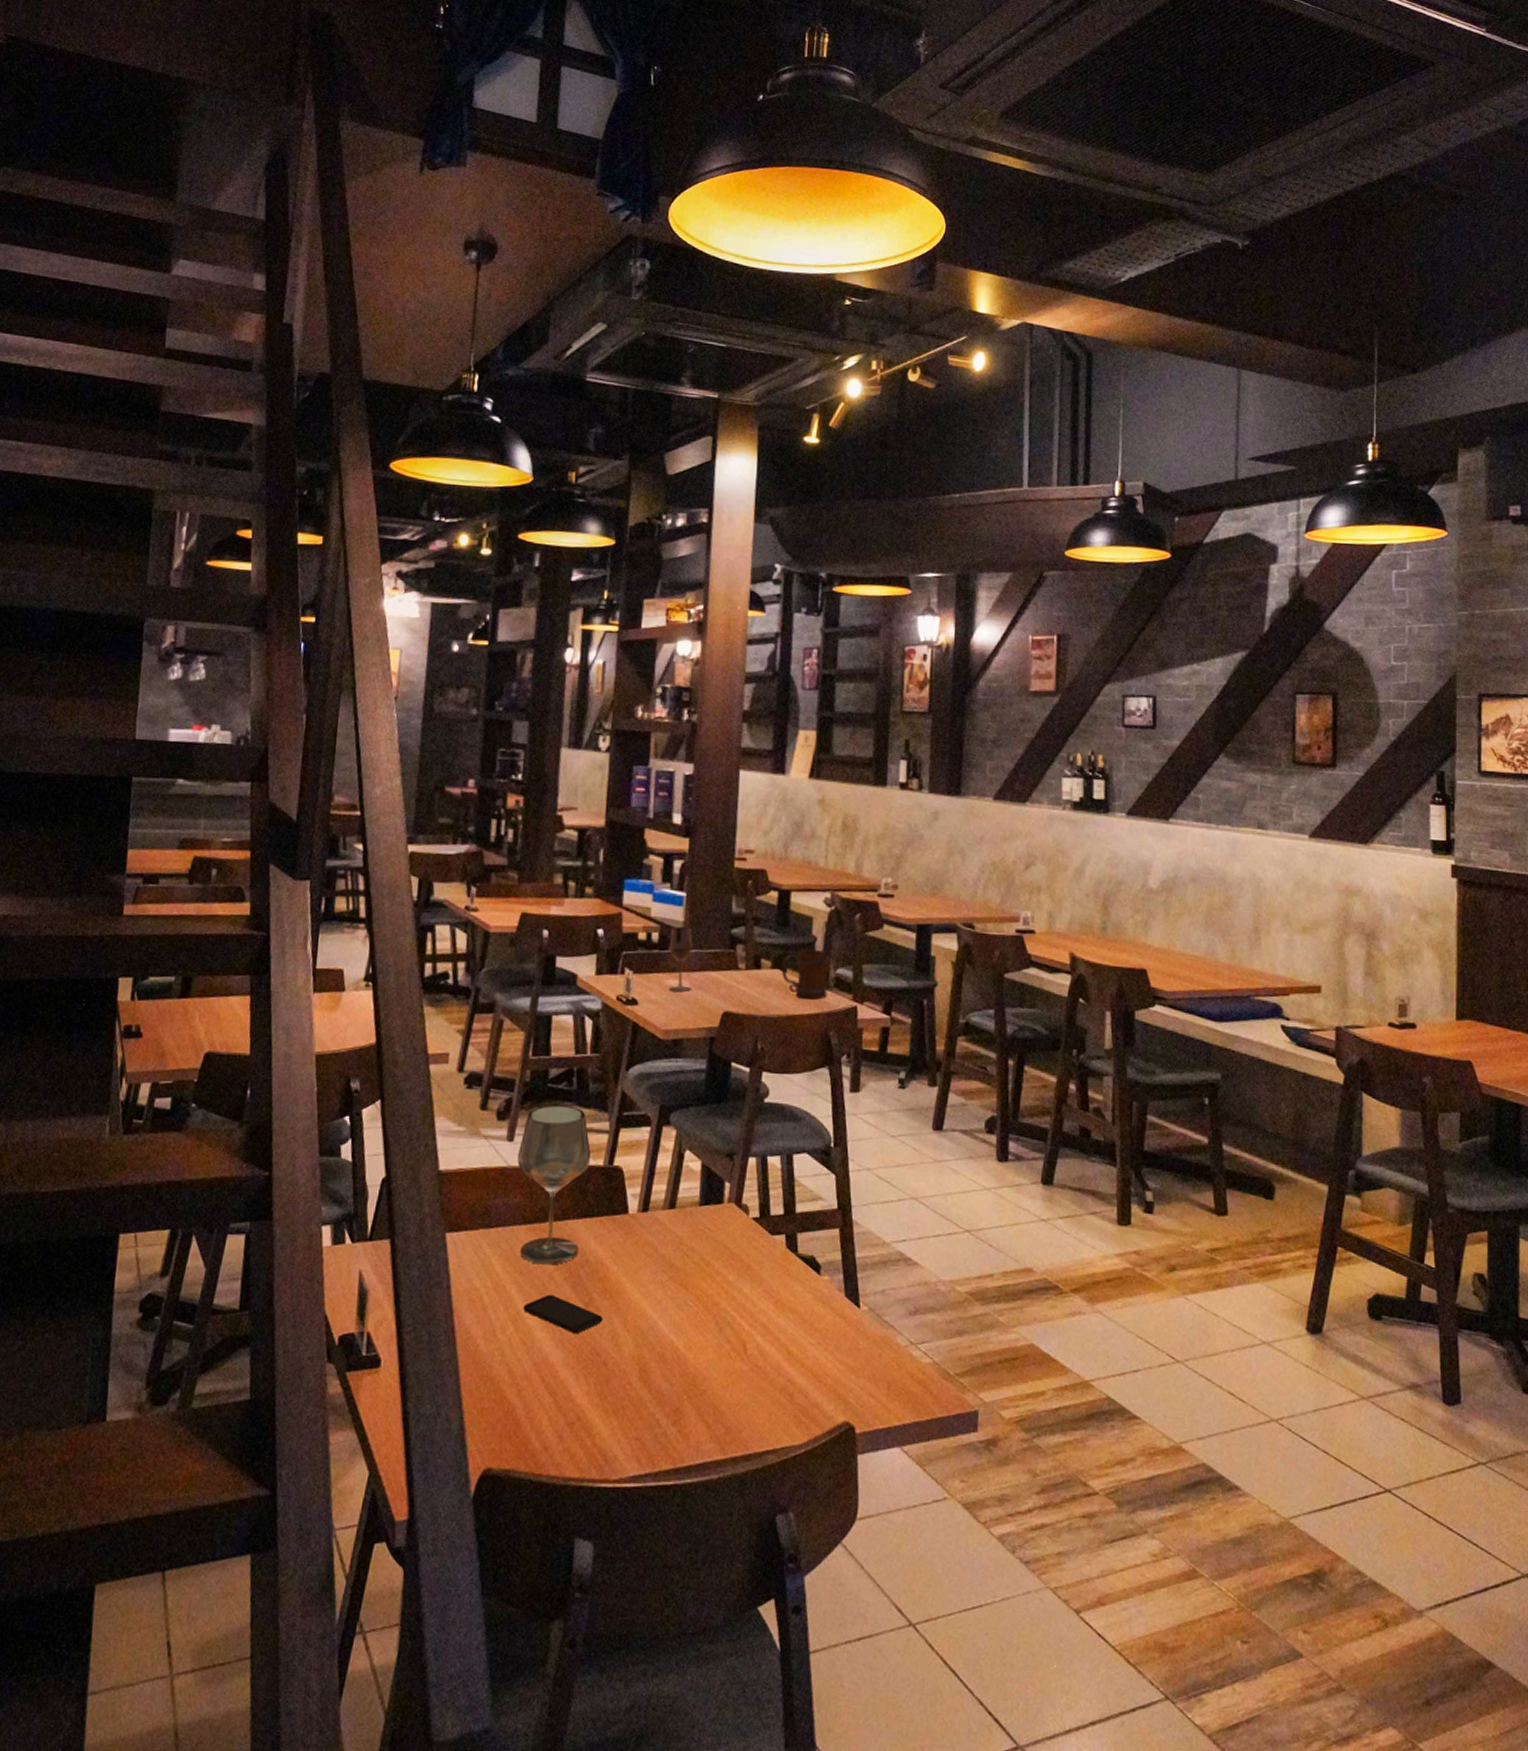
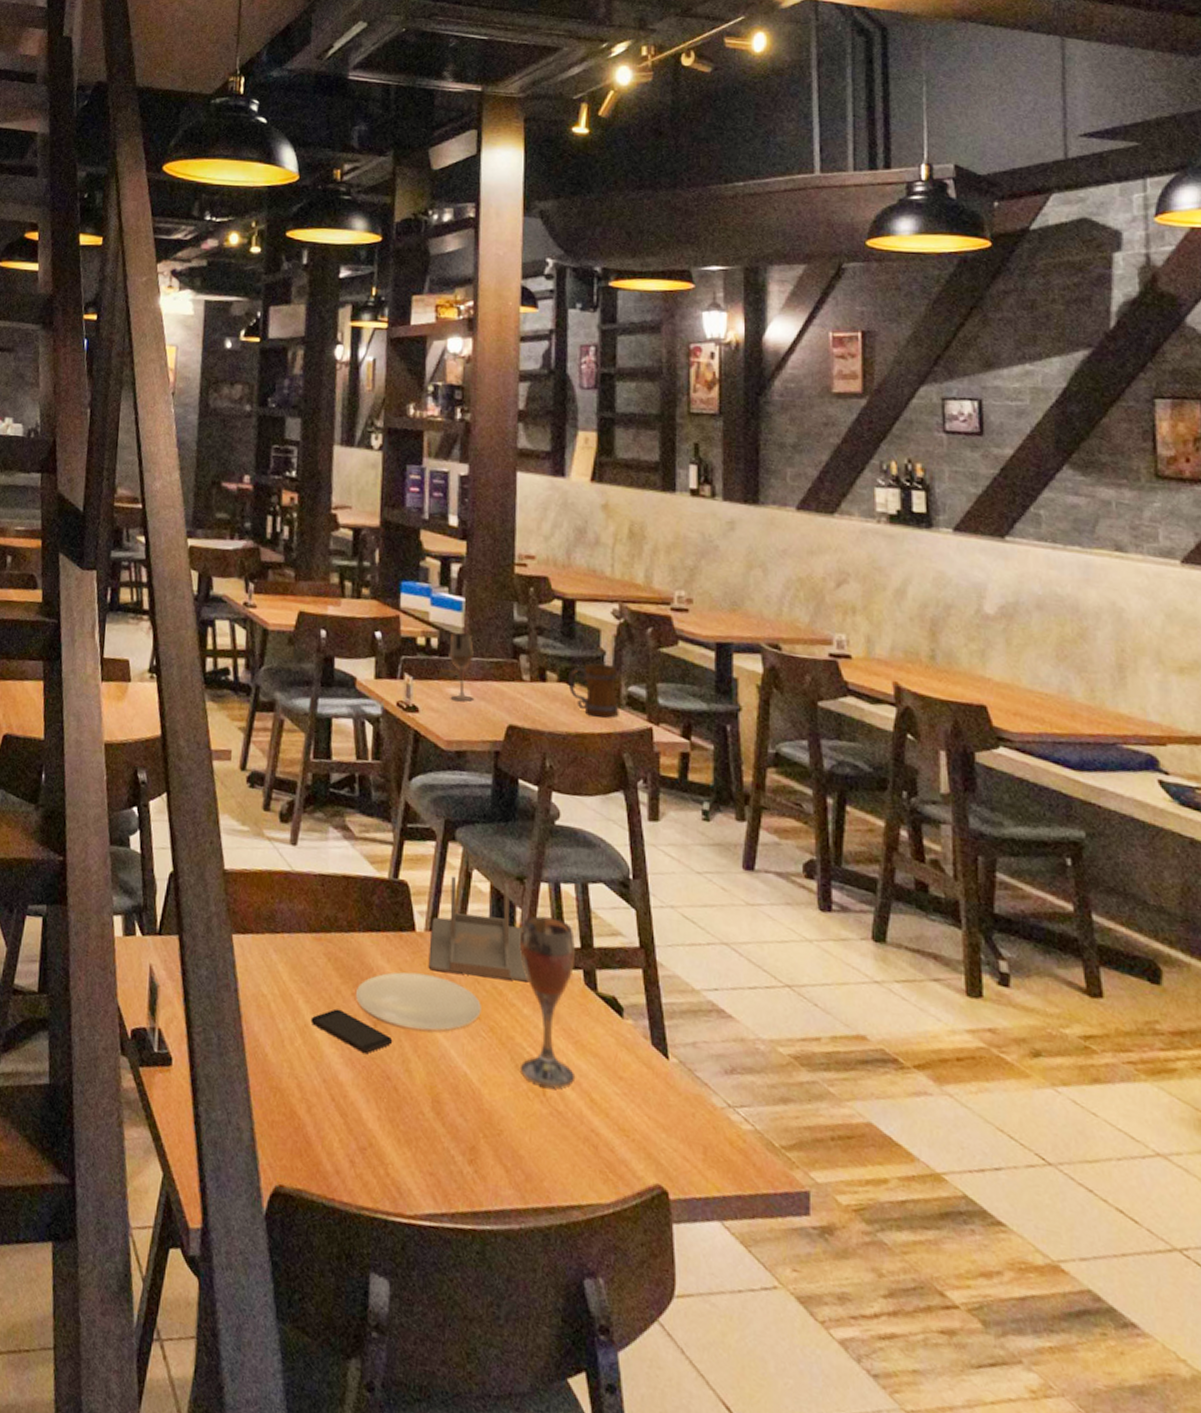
wine glass: present [517,1105,592,1265] -> none [301,811,376,978]
plate: none [567,1252,689,1308] -> present [355,971,481,1033]
napkin holder: none [639,1158,735,1251] -> present [428,876,529,983]
cup: none [724,1188,779,1346] -> present [520,915,576,1088]

